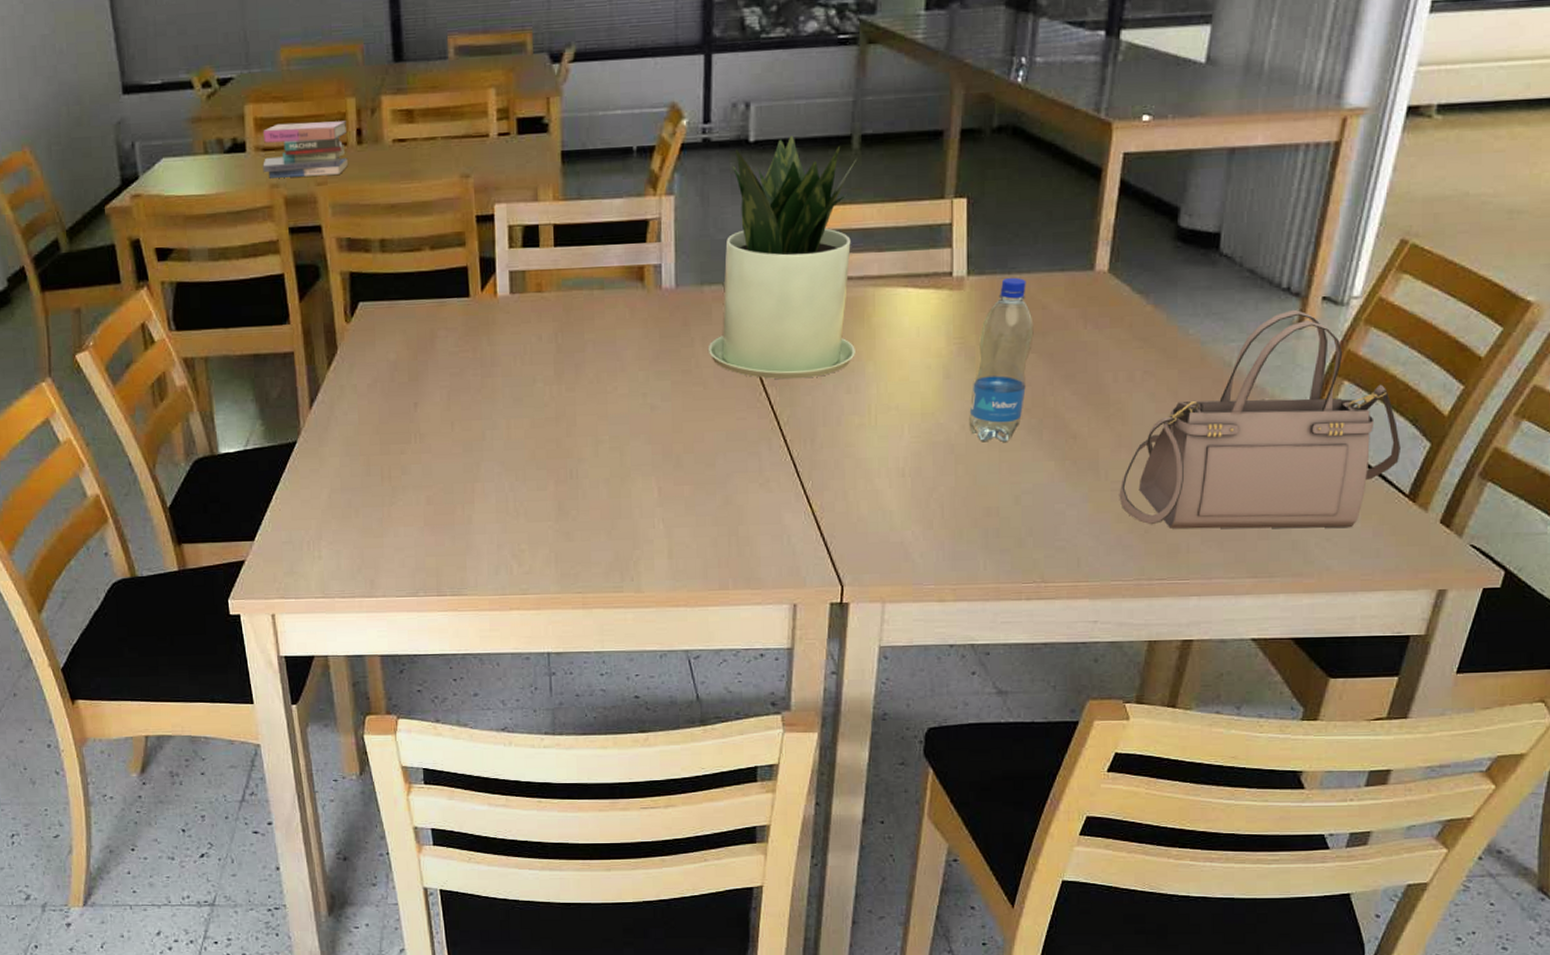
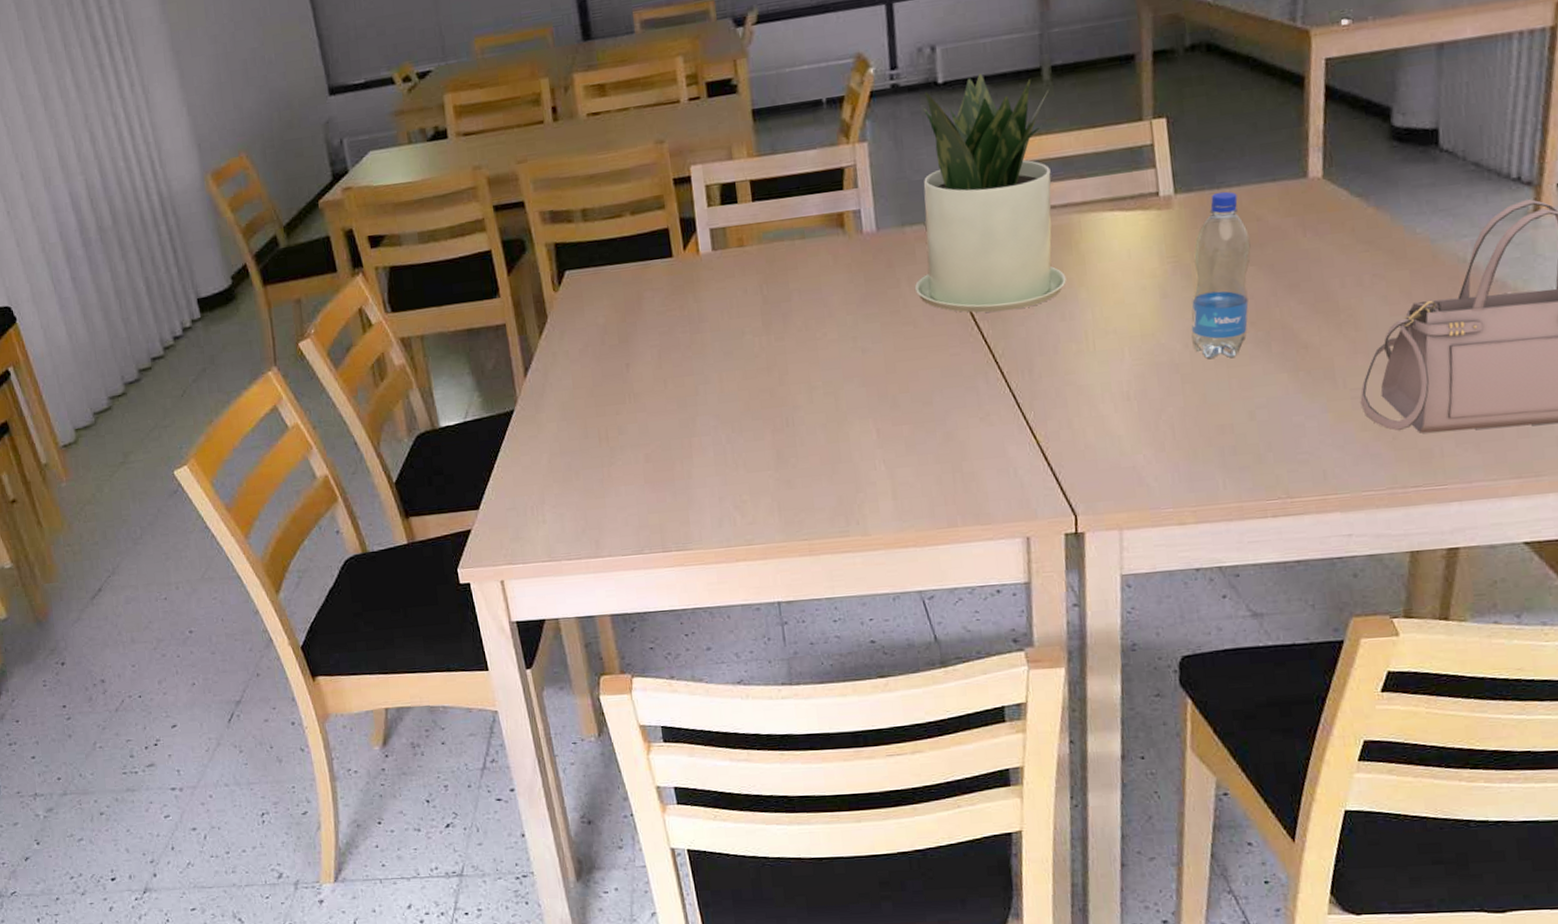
books: present [263,121,349,178] -> none [463,100,547,161]

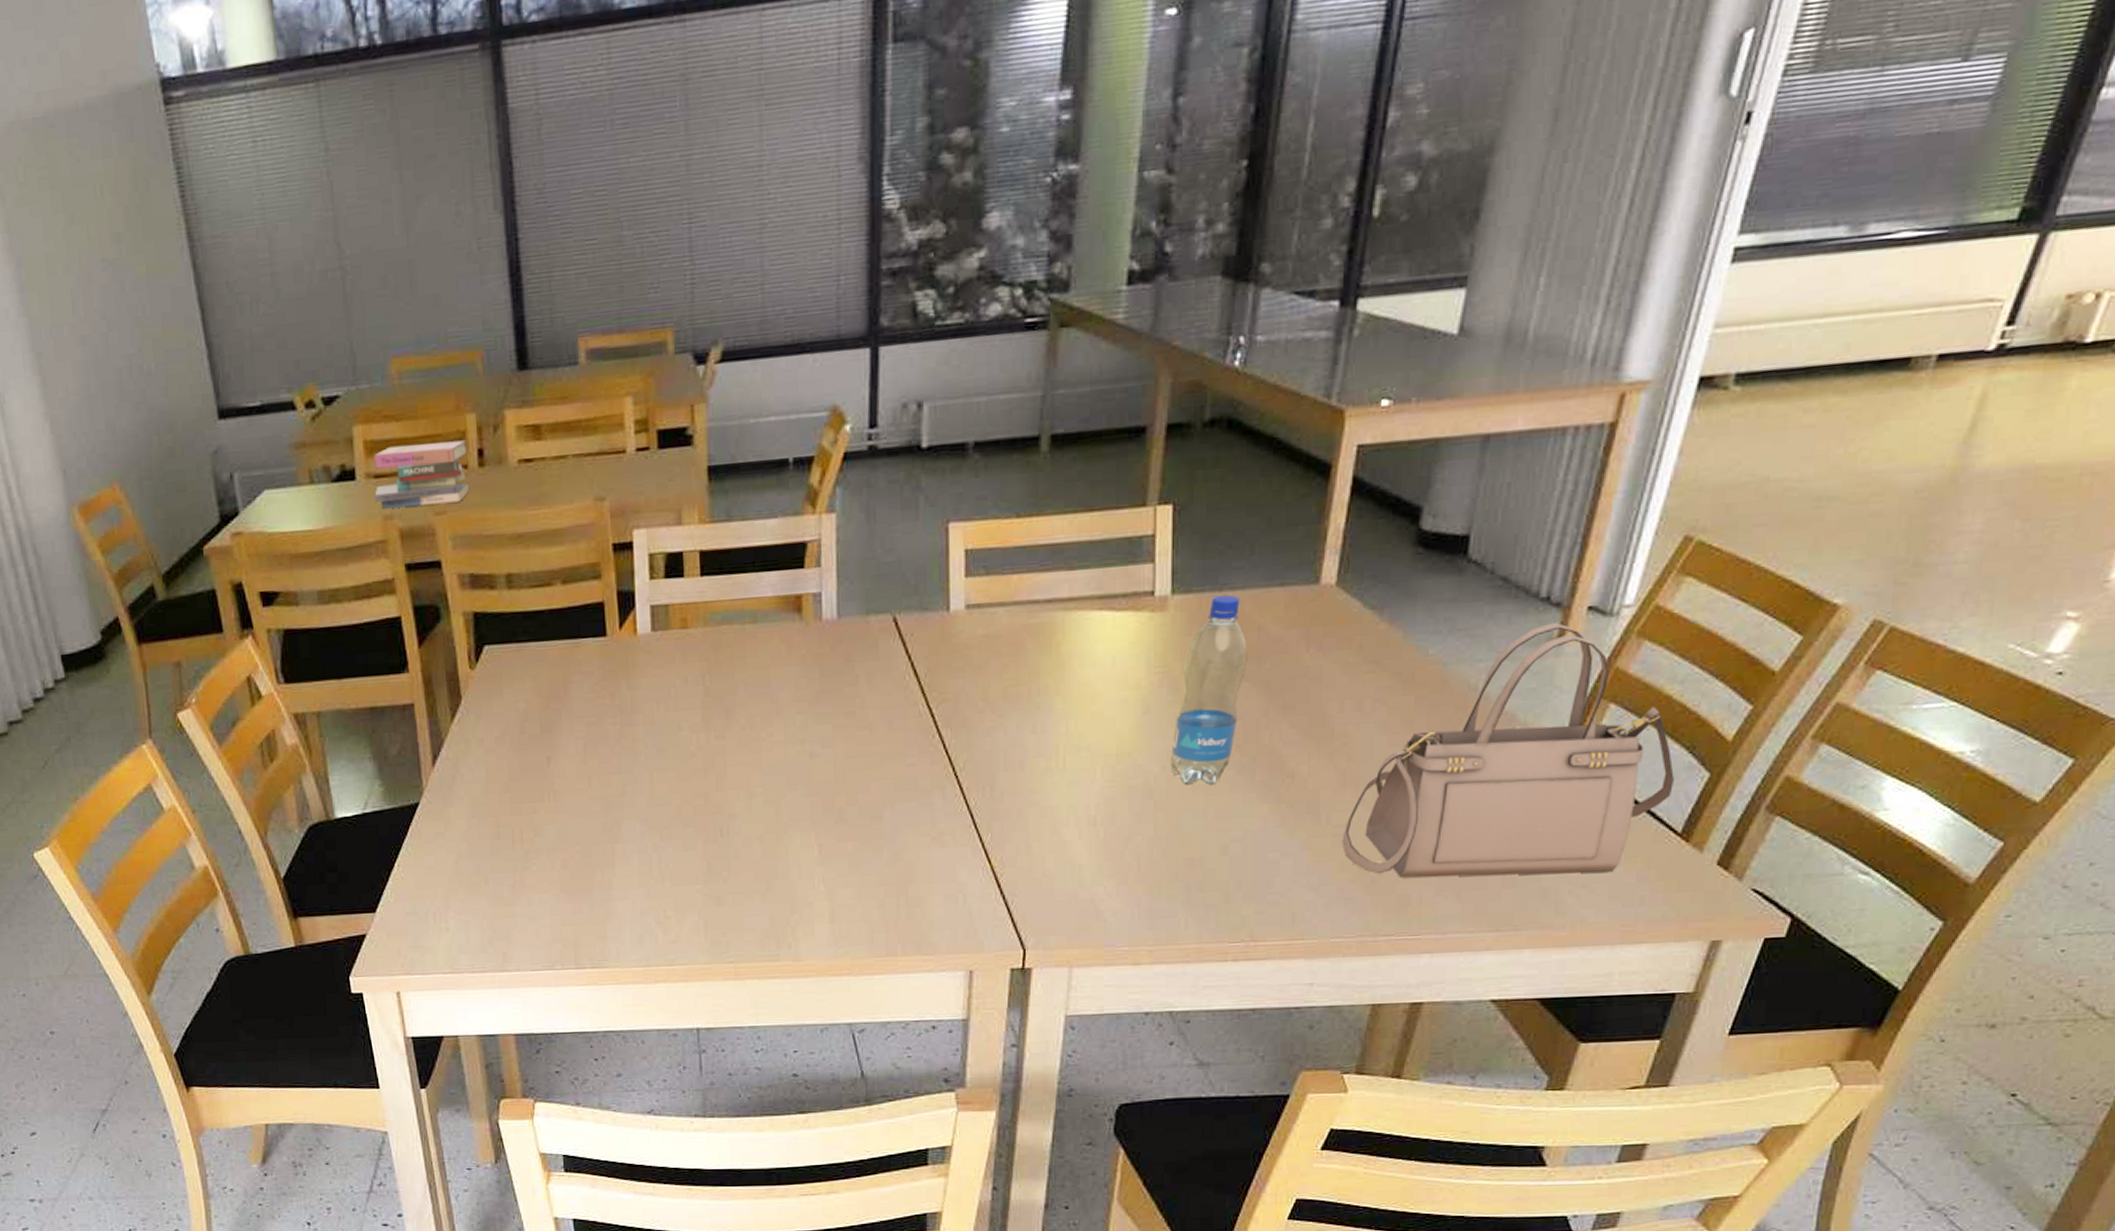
books: none [463,100,547,161] -> present [374,440,470,509]
planter: present [914,73,1066,313] -> none [874,439,1045,720]

